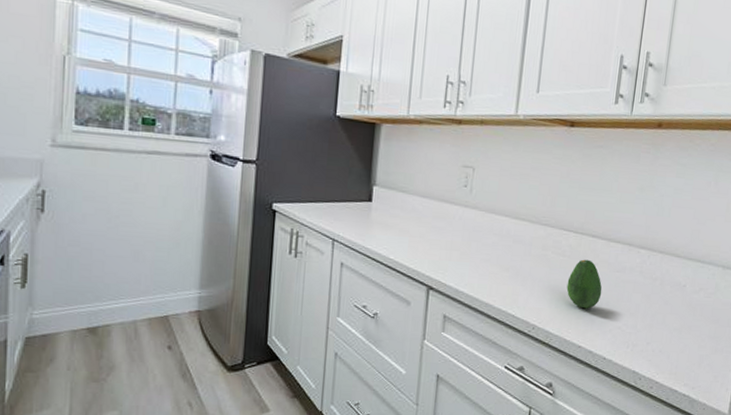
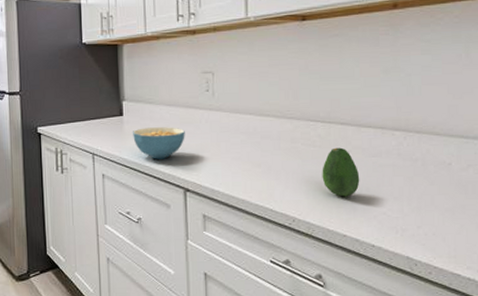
cereal bowl: none [380,217,437,253] -> present [133,127,185,159]

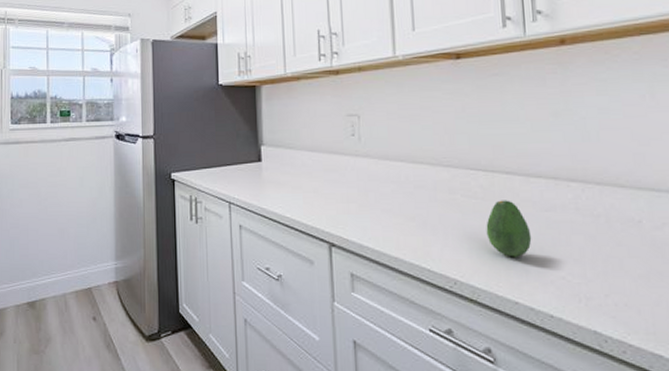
cereal bowl: present [133,127,185,159] -> none [272,174,329,210]

